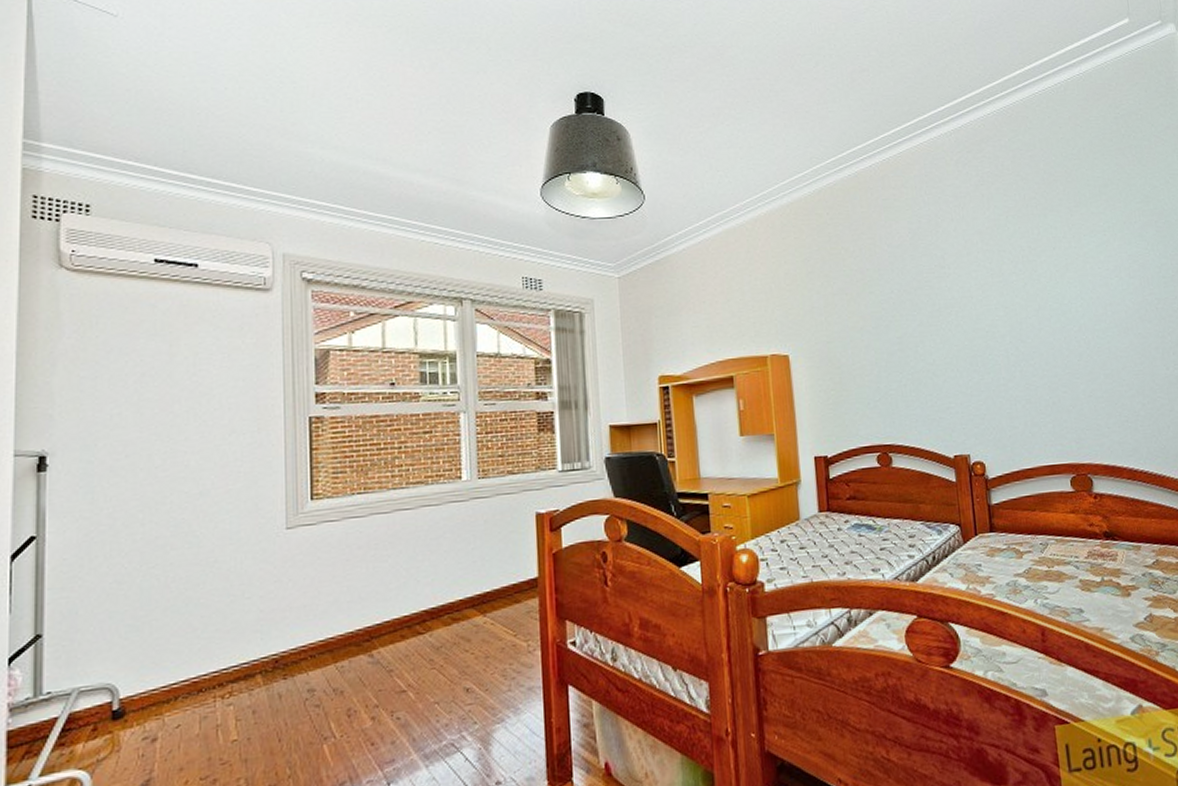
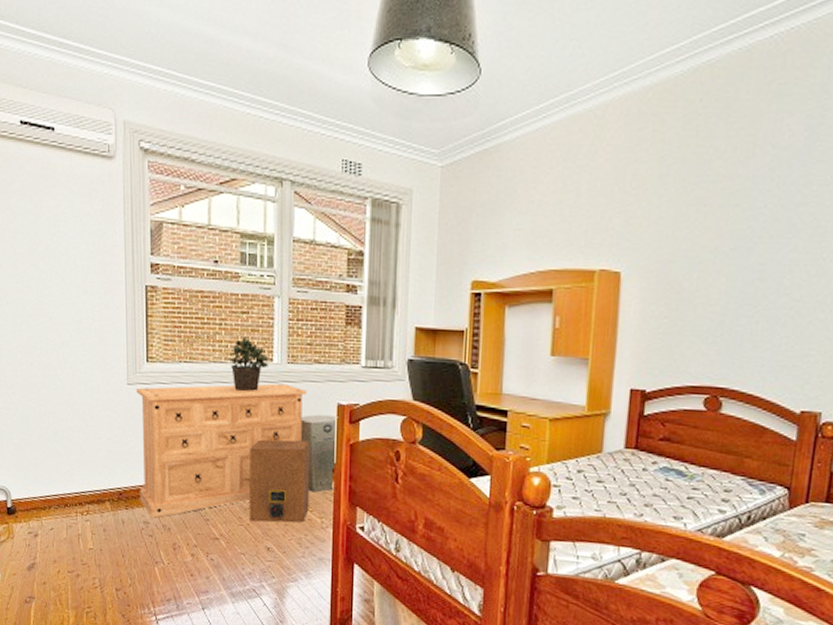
dresser: none [297,500,502,683] -> present [135,383,307,518]
potted plant: none [410,457,457,517] -> present [228,336,268,392]
speaker: none [440,558,513,661] -> present [249,439,311,523]
air purifier: none [496,525,540,614] -> present [300,414,338,493]

